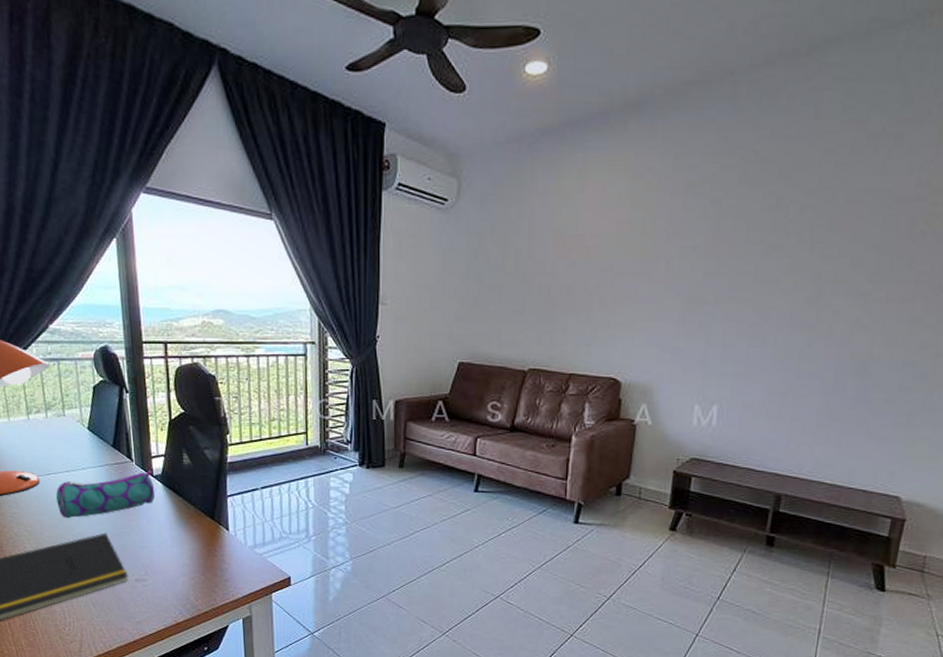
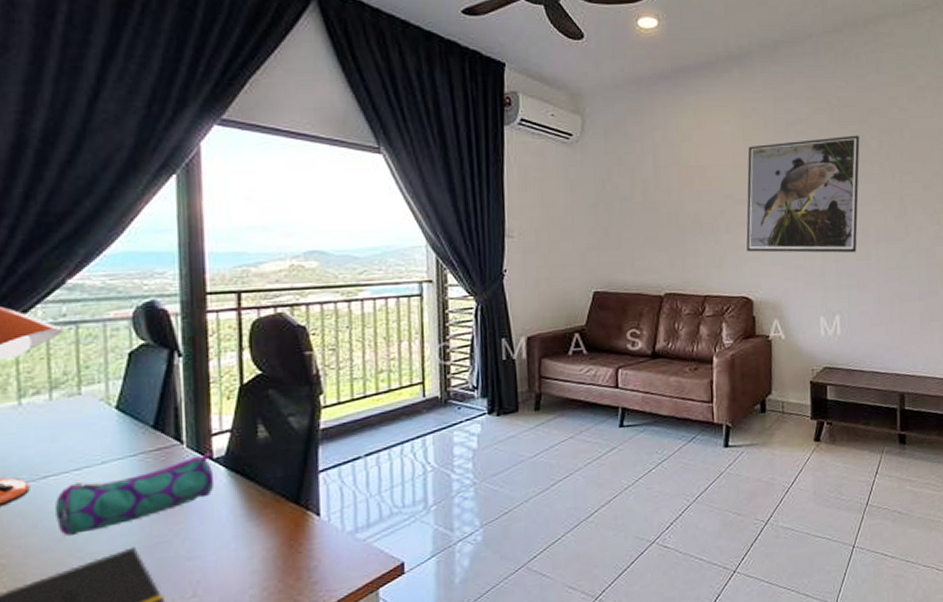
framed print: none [621,198,776,338] -> present [746,135,860,253]

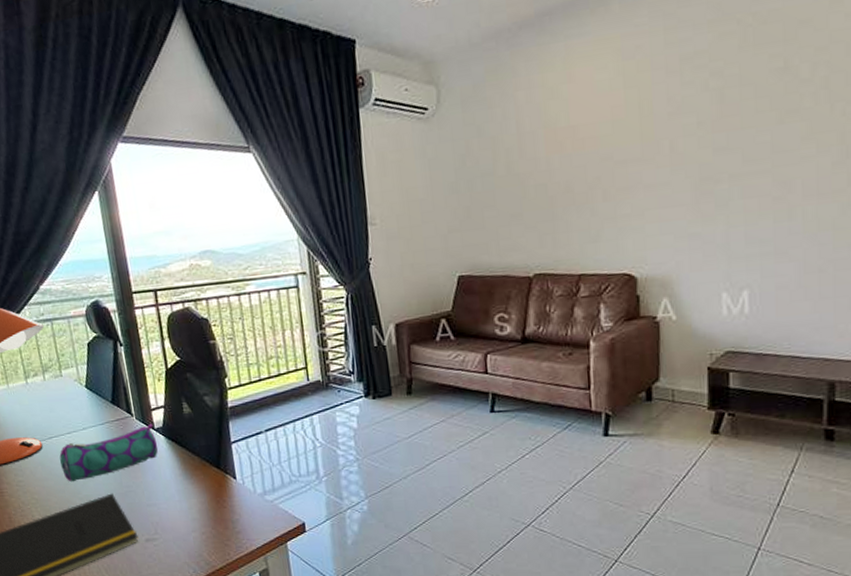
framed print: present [746,135,860,253] -> none [628,59,784,222]

